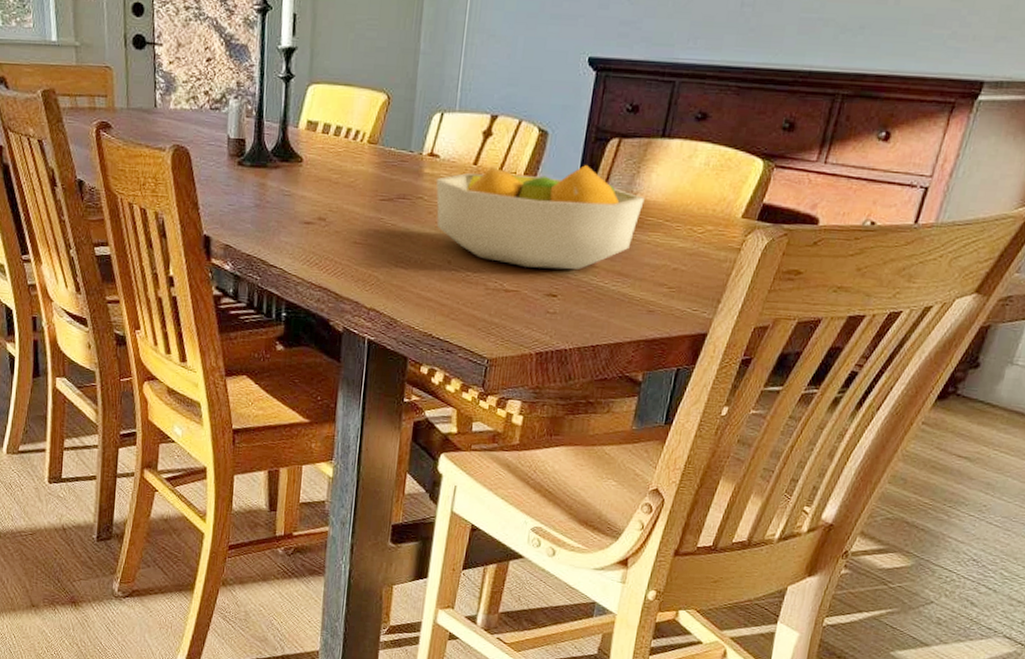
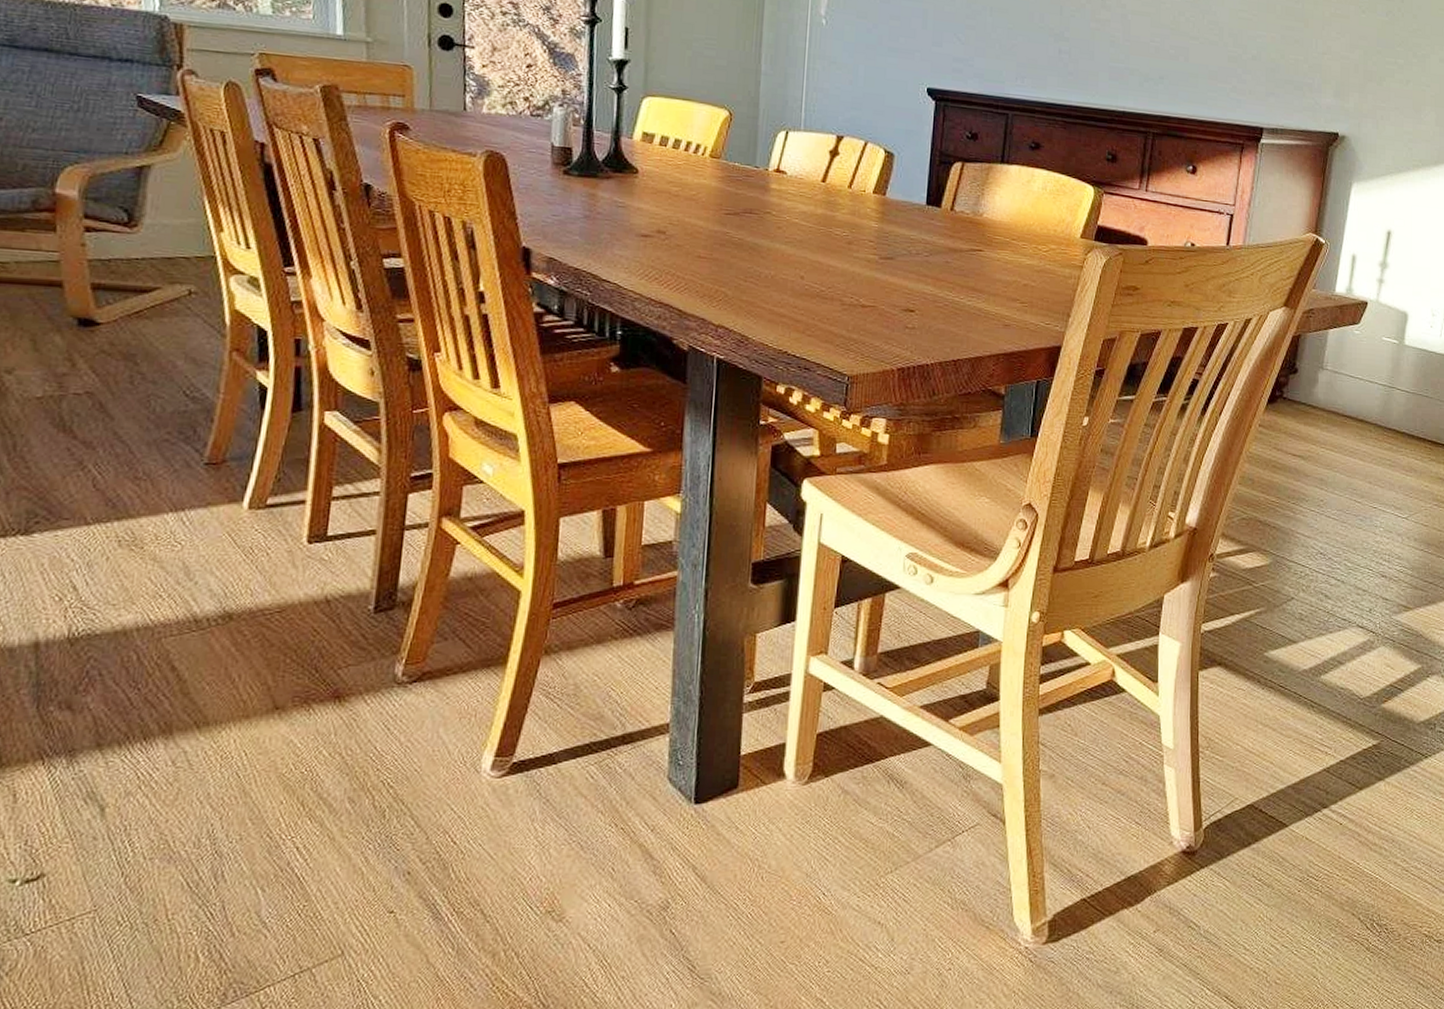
fruit bowl: present [436,164,645,270] -> none [784,185,991,285]

